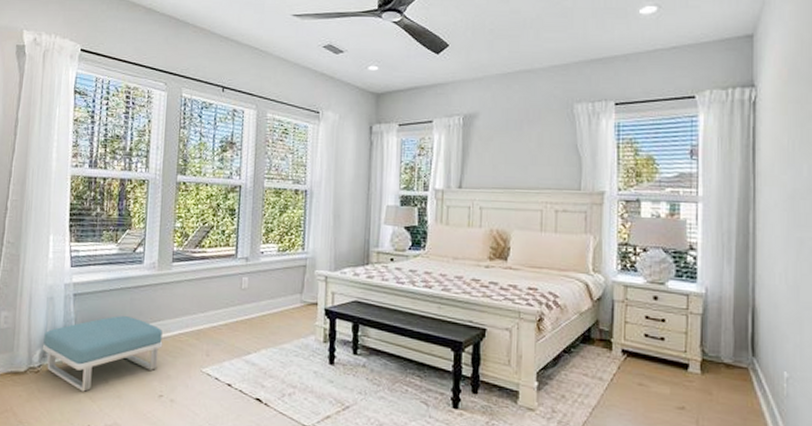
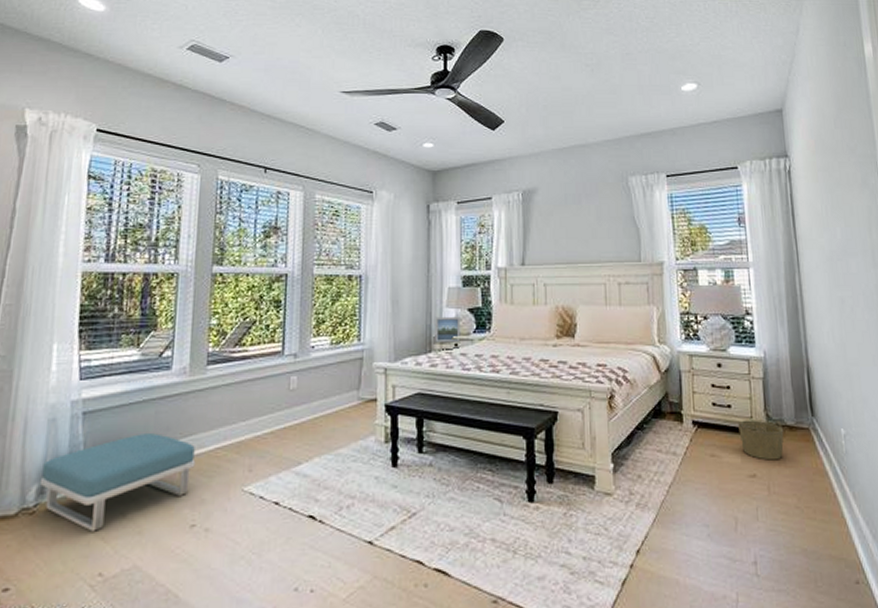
picture frame: none [372,232,397,258] -> present [435,316,461,343]
basket: none [670,353,720,396] -> present [738,420,784,461]

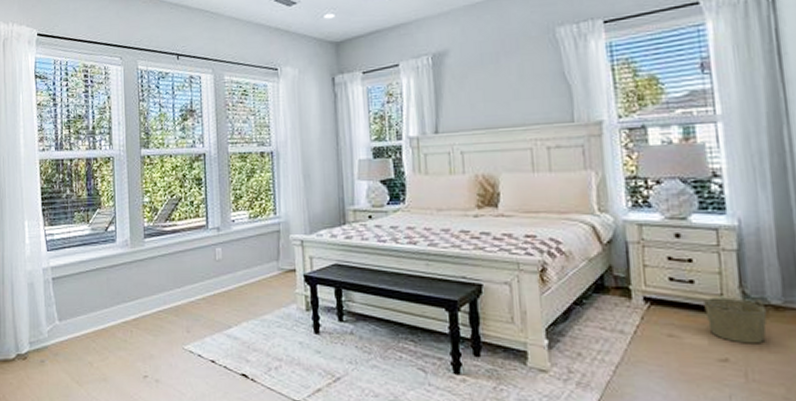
footstool: present [39,433,196,532] -> none [27,297,143,376]
picture frame: present [435,316,461,343] -> none [347,188,375,215]

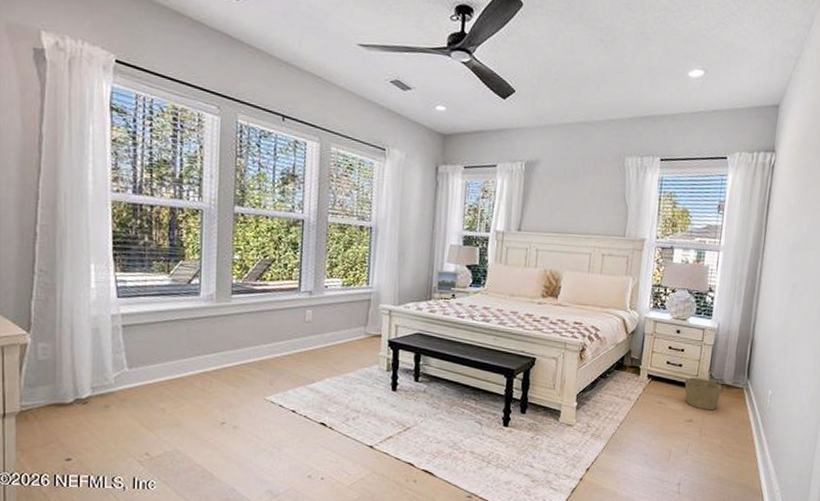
picture frame: none [347,188,375,215] -> present [435,269,459,294]

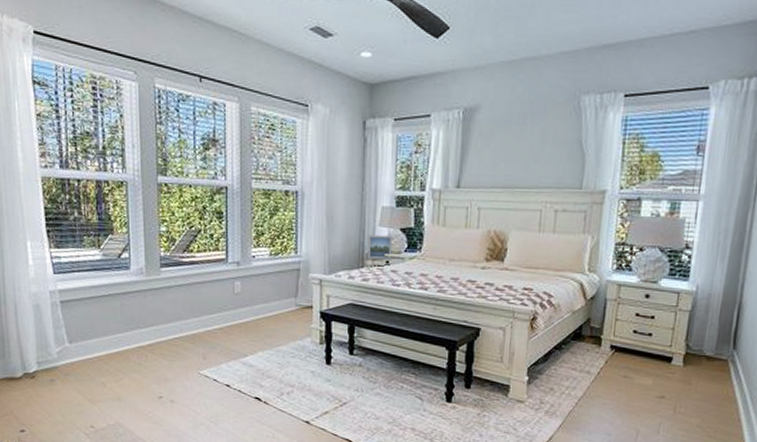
basket: present [684,377,722,410] -> none [655,348,702,386]

